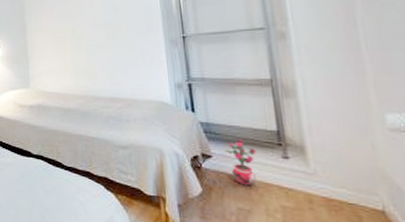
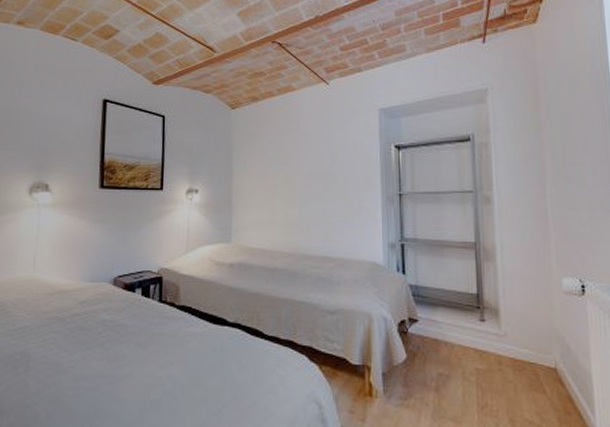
potted plant: present [225,138,256,186] -> none [430,301,458,350]

